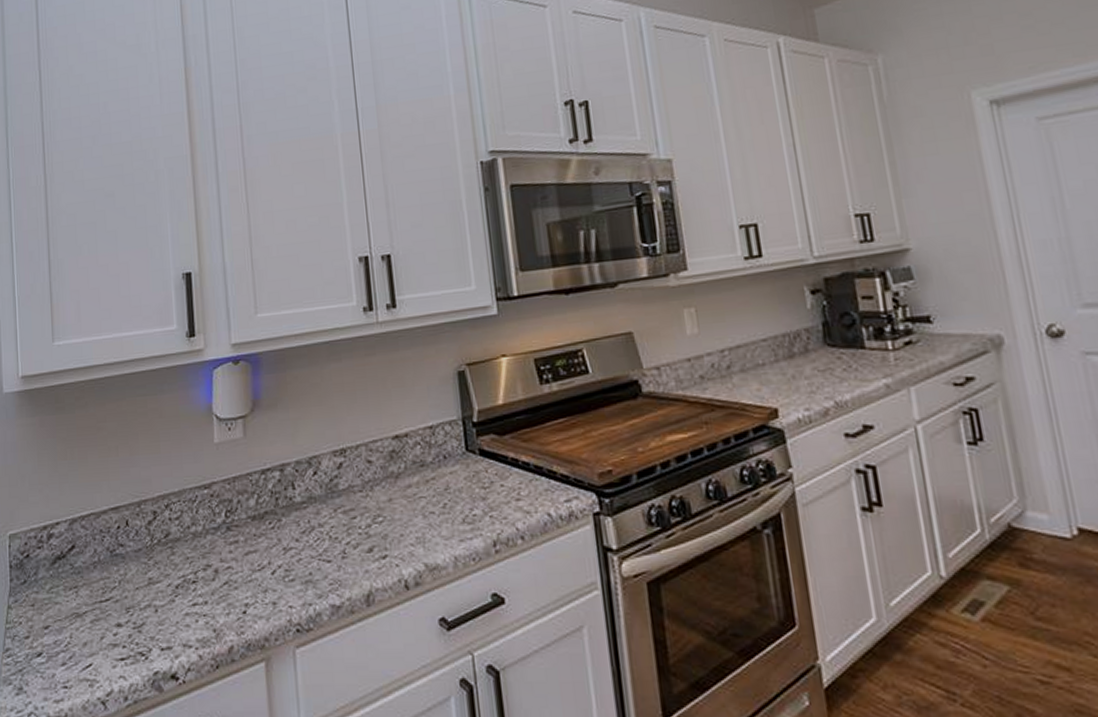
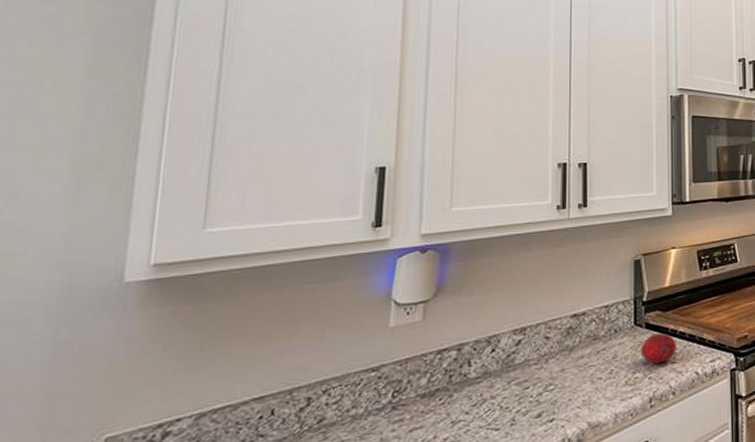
fruit: none [476,461,520,500] -> present [640,333,676,364]

